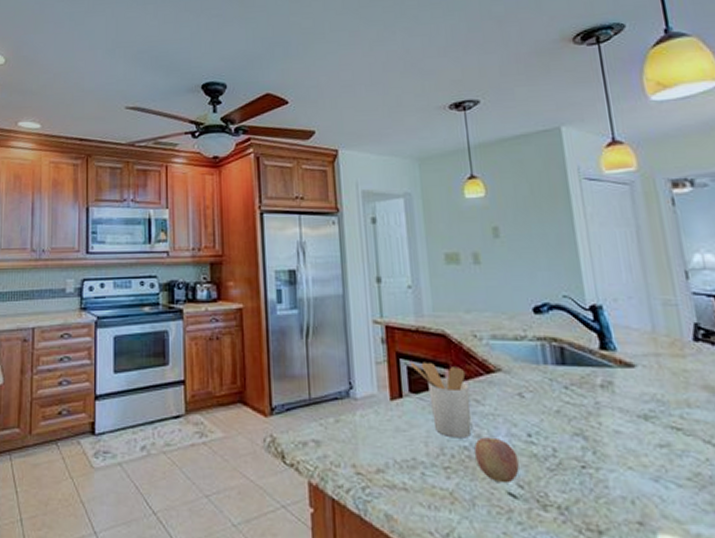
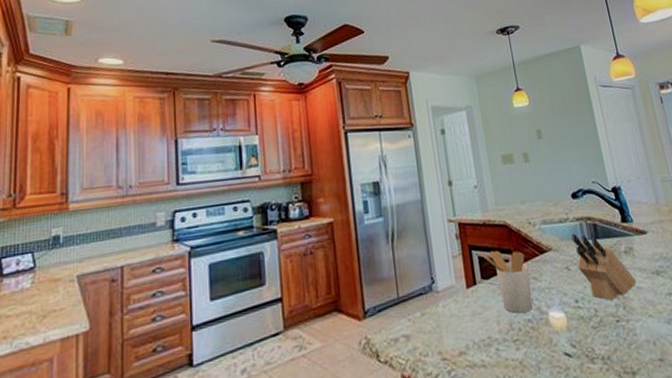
fruit: present [475,437,519,484] -> none [536,307,572,346]
knife block: none [529,355,614,442] -> present [571,233,636,301]

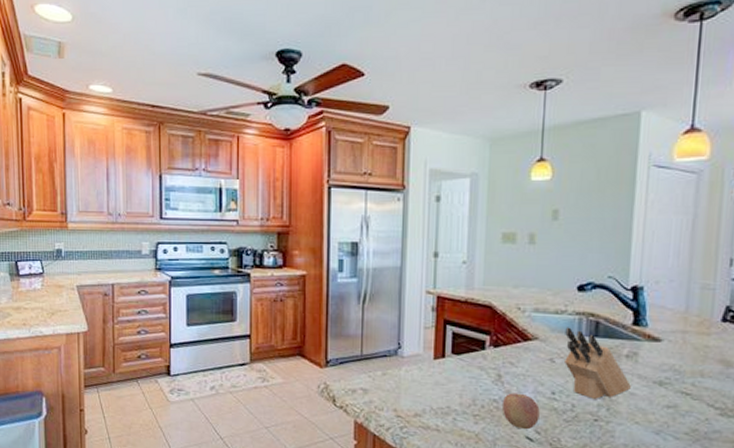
utensil holder: present [481,250,533,314] -> none [457,328,506,393]
fruit: none [536,307,572,346] -> present [503,393,540,430]

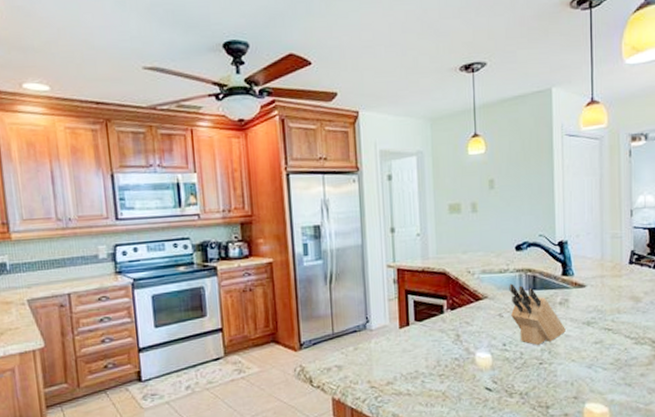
fruit: present [503,393,540,430] -> none [463,349,495,382]

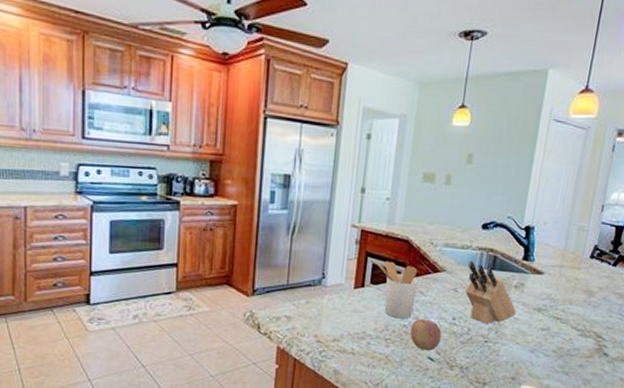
utensil holder: none [417,296,462,353] -> present [376,260,418,319]
fruit: none [463,349,495,382] -> present [410,319,442,351]

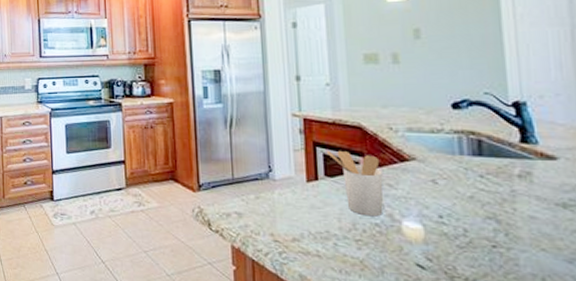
fruit: present [410,319,442,351] -> none [386,216,429,257]
knife block: present [465,260,516,325] -> none [444,146,530,225]

